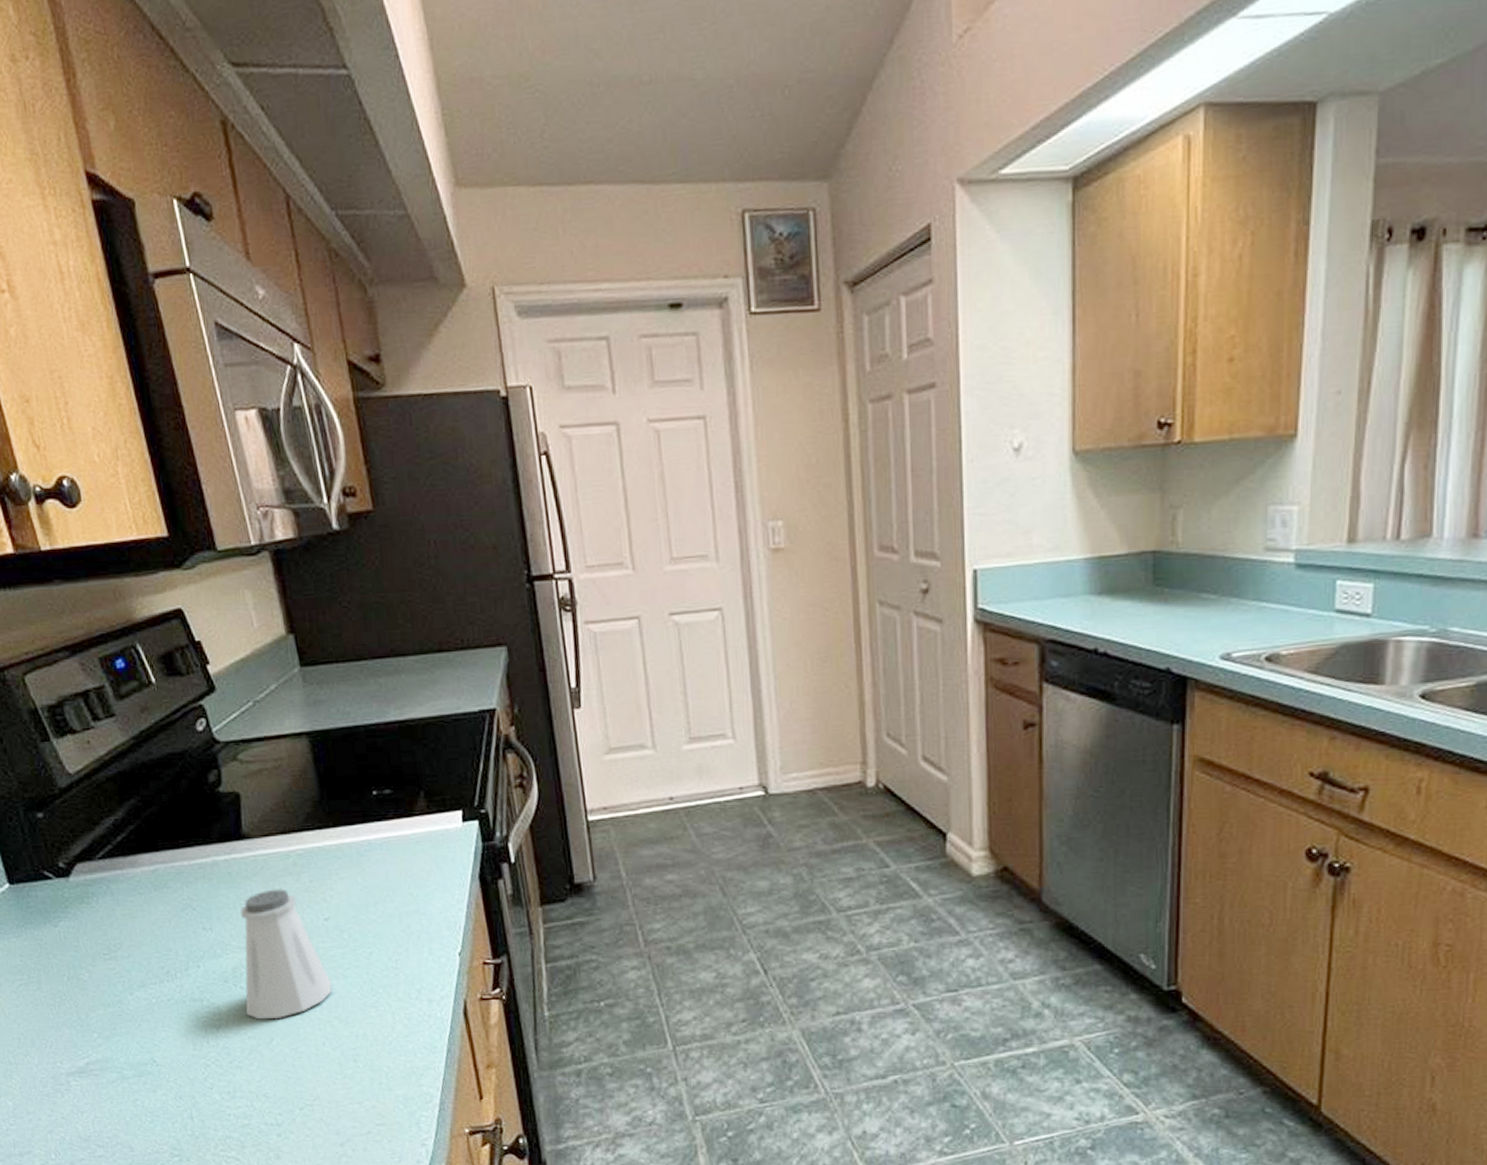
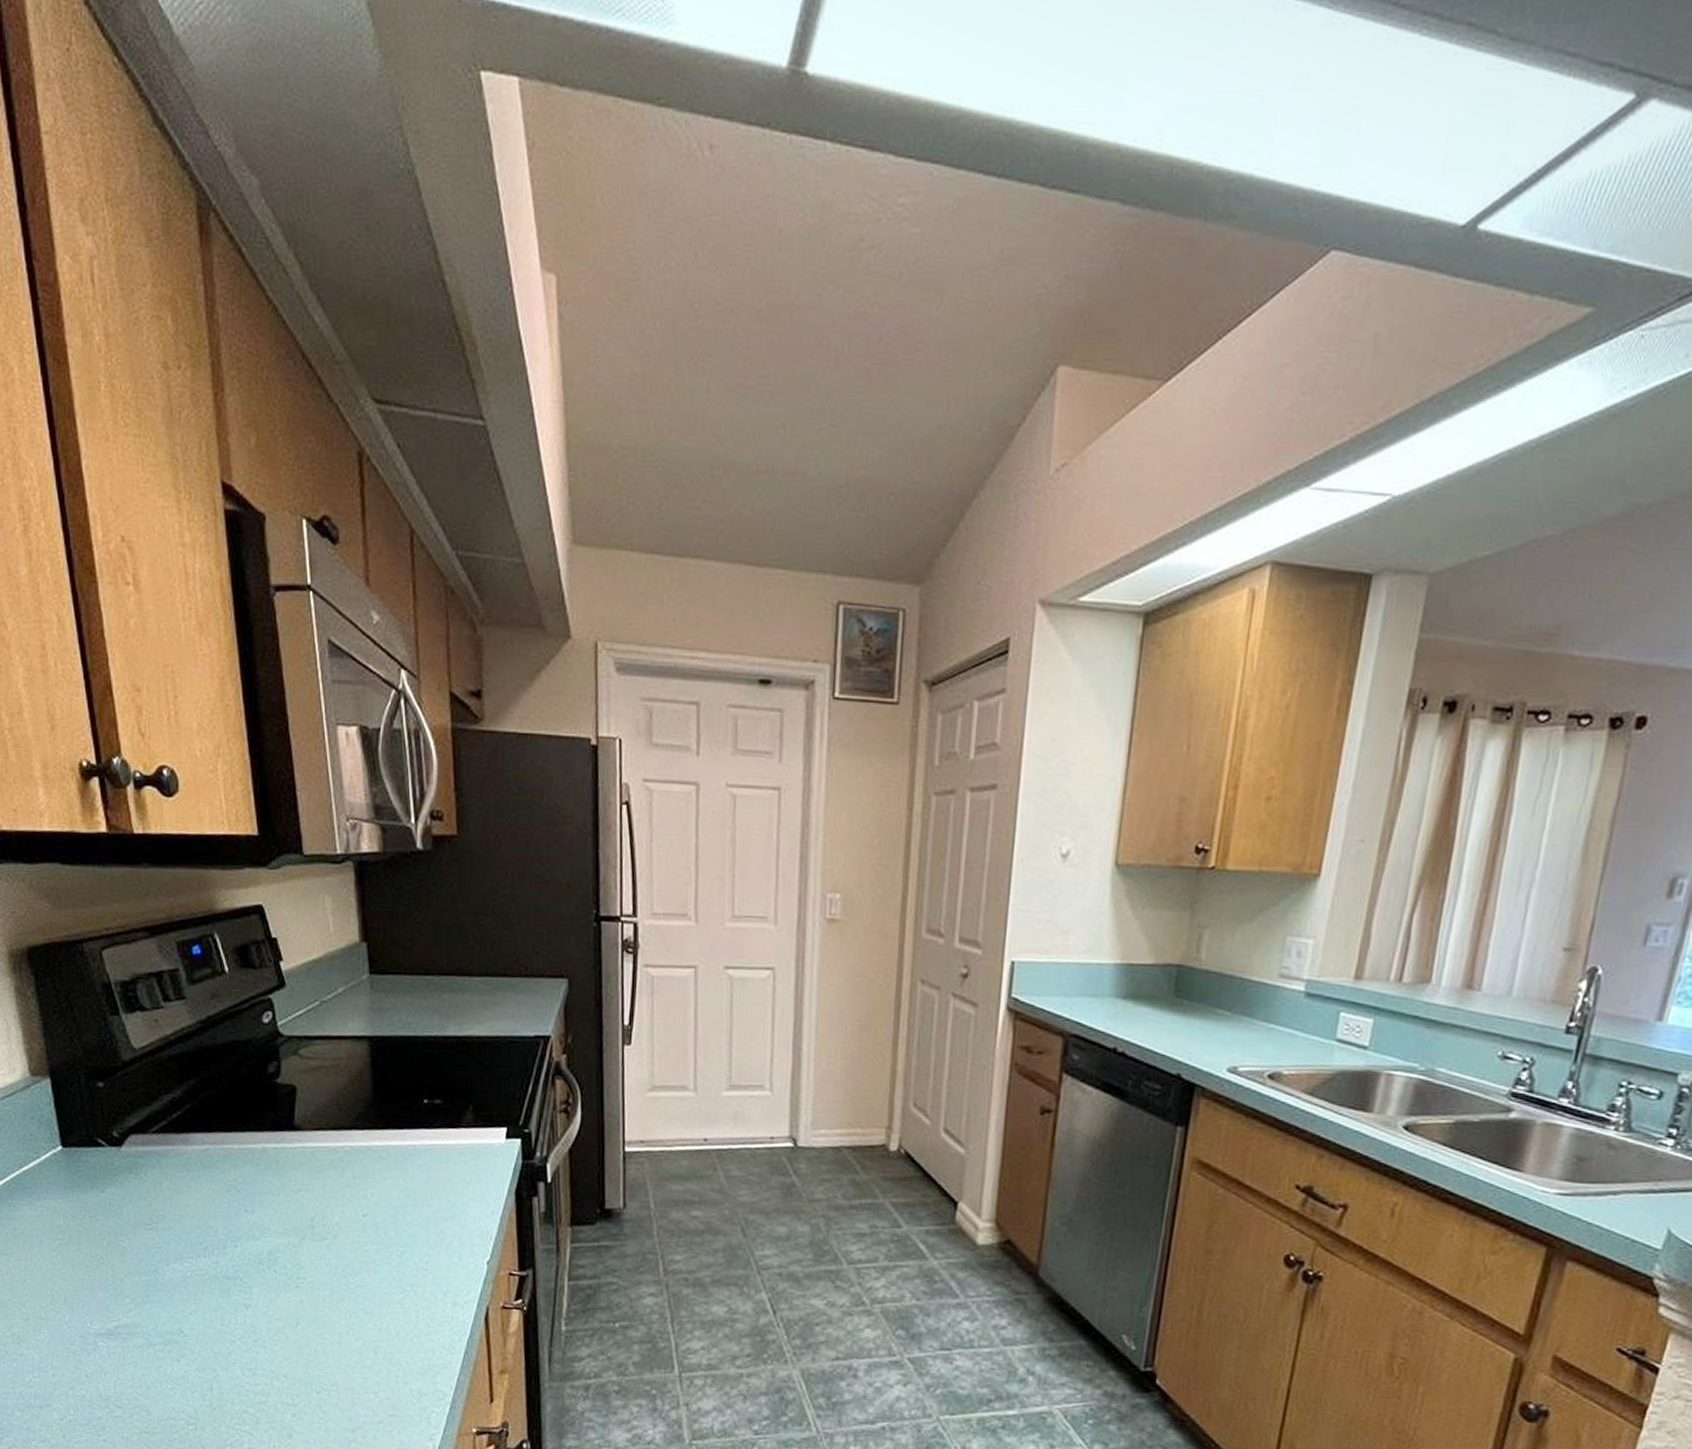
saltshaker: present [240,889,333,1020] -> none [276,1181,363,1305]

